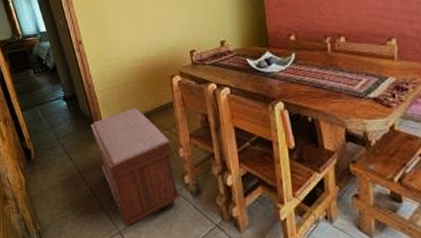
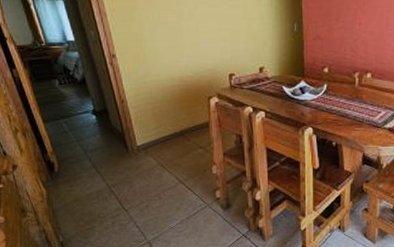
bench: present [91,107,181,228] -> none [122,125,211,238]

